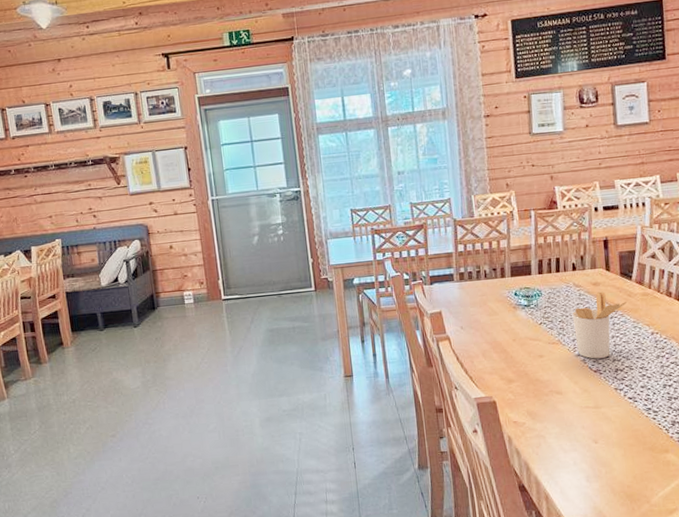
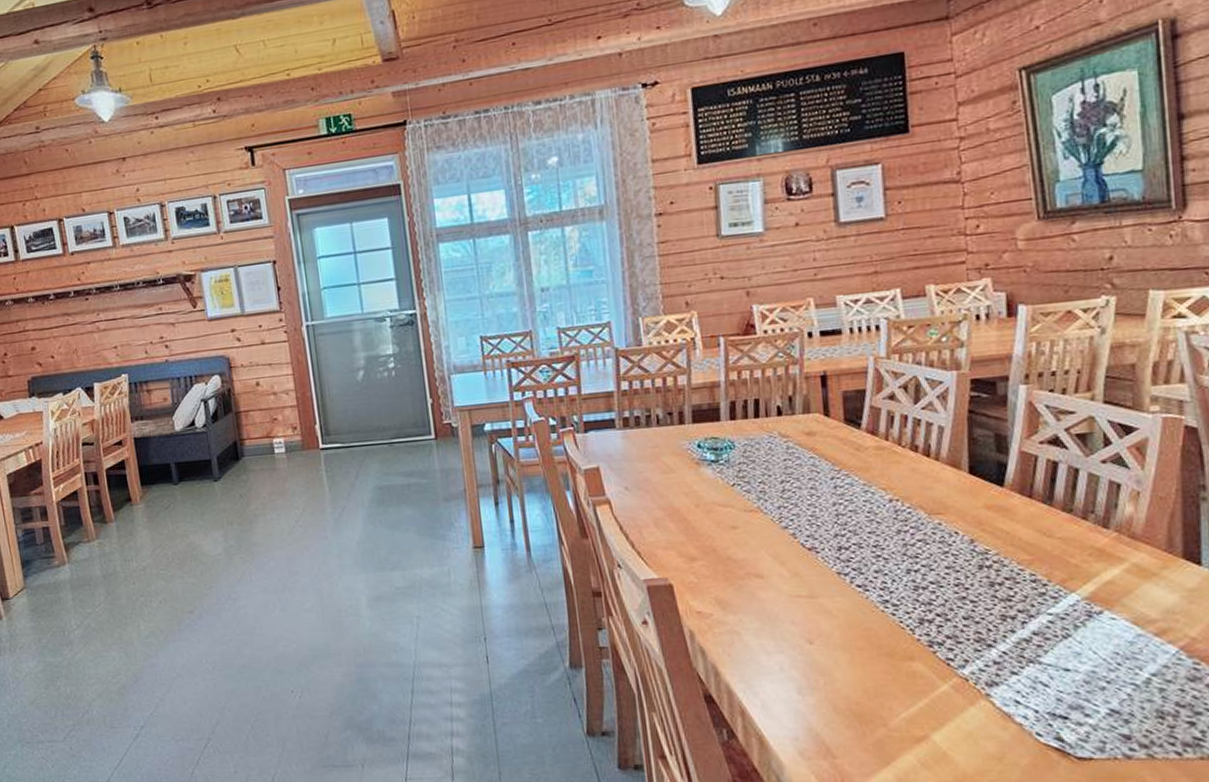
utensil holder: present [572,291,627,359] -> none [776,443,854,533]

